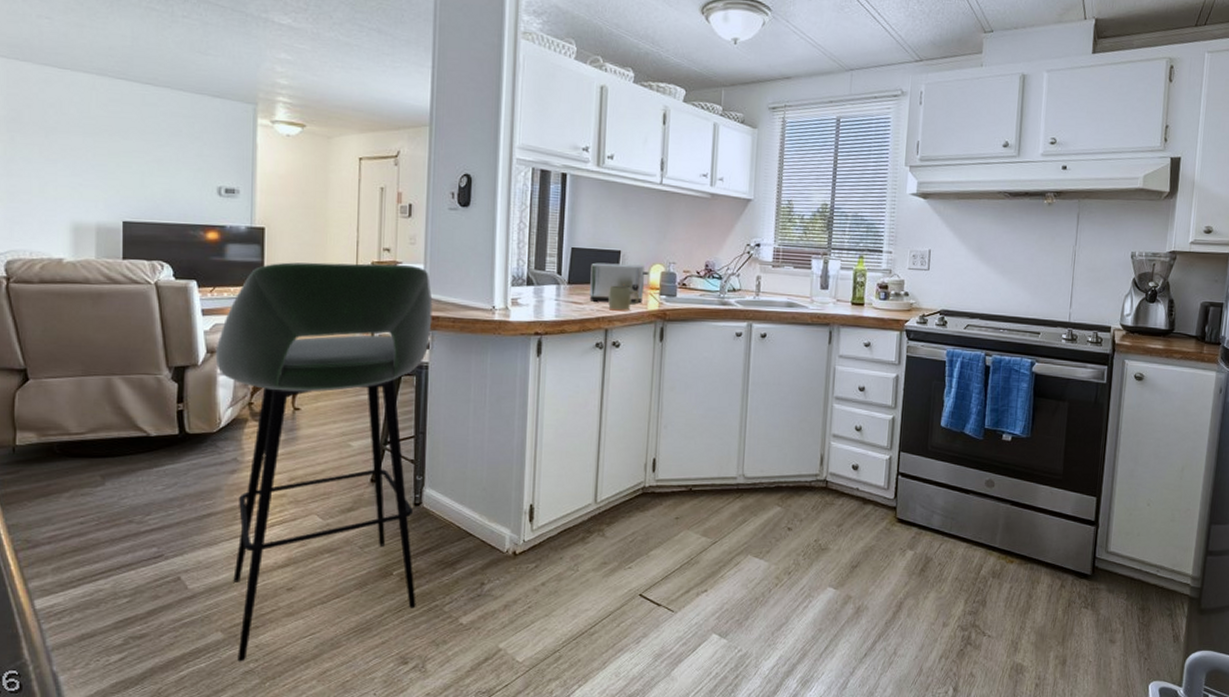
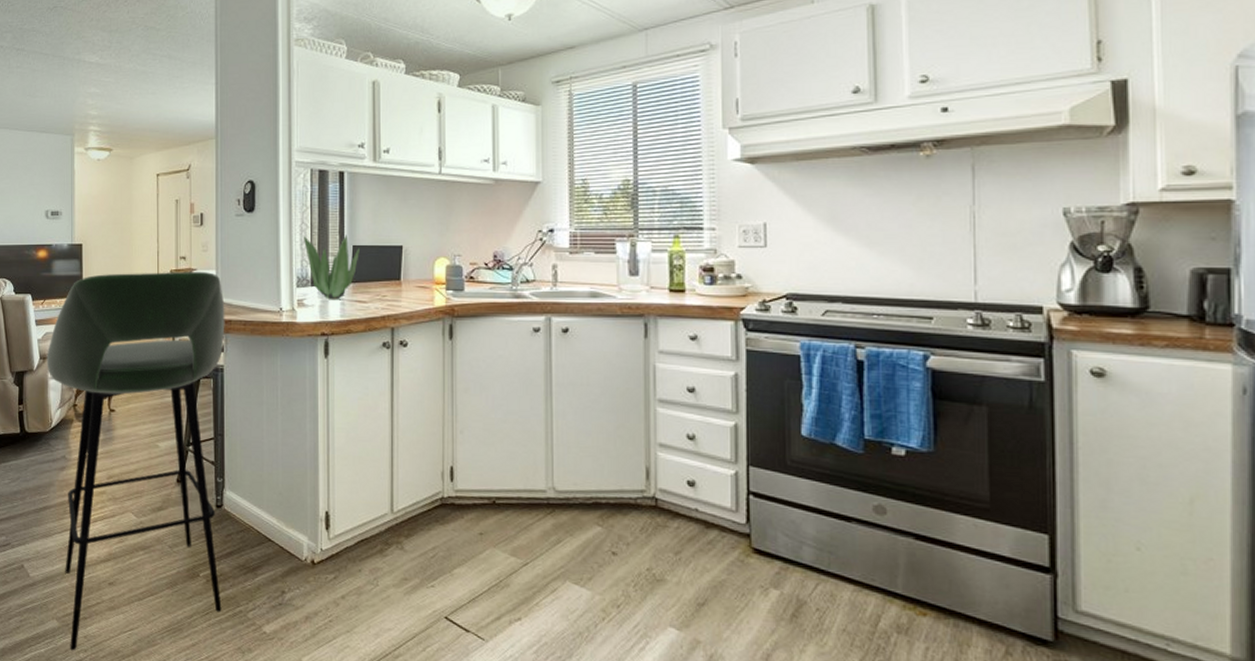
plant: none [521,235,579,301] -> present [304,234,361,300]
toaster: present [589,262,649,304] -> none [373,259,434,300]
mug: present [608,285,640,311] -> none [393,282,425,308]

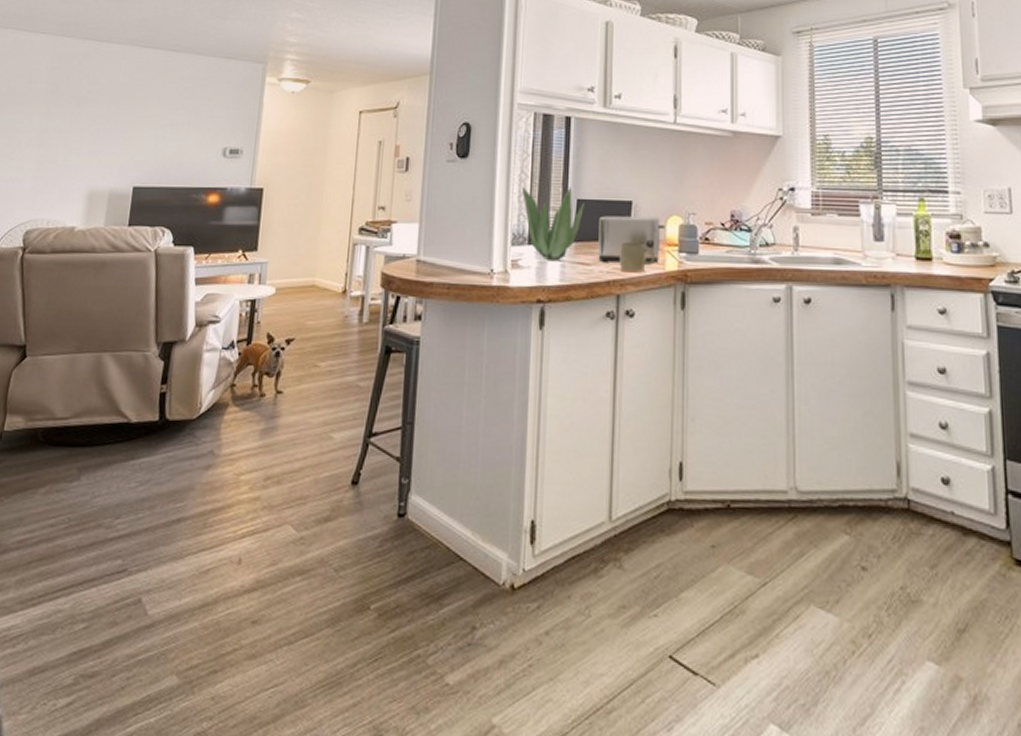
bar stool: present [46,271,225,651] -> none [190,223,427,719]
toaster: none [373,259,434,300] -> present [598,216,666,263]
mug: none [393,282,425,308] -> present [619,242,656,273]

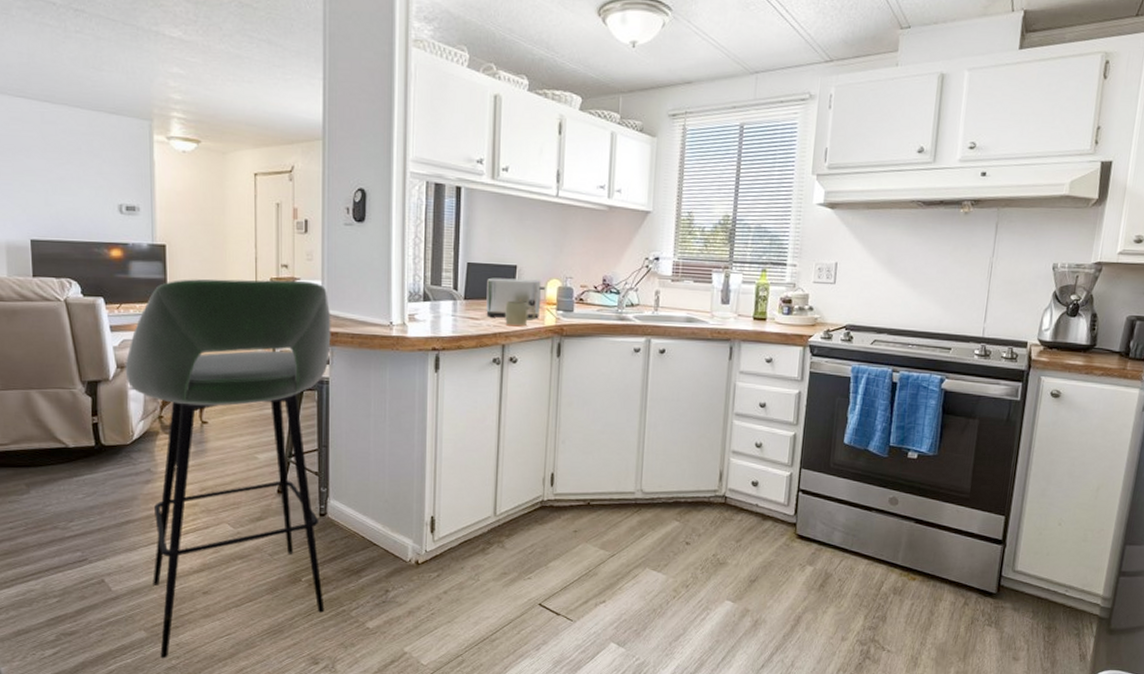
bar stool: none [190,223,427,719] -> present [125,279,331,659]
plant: present [522,186,586,262] -> none [417,250,475,316]

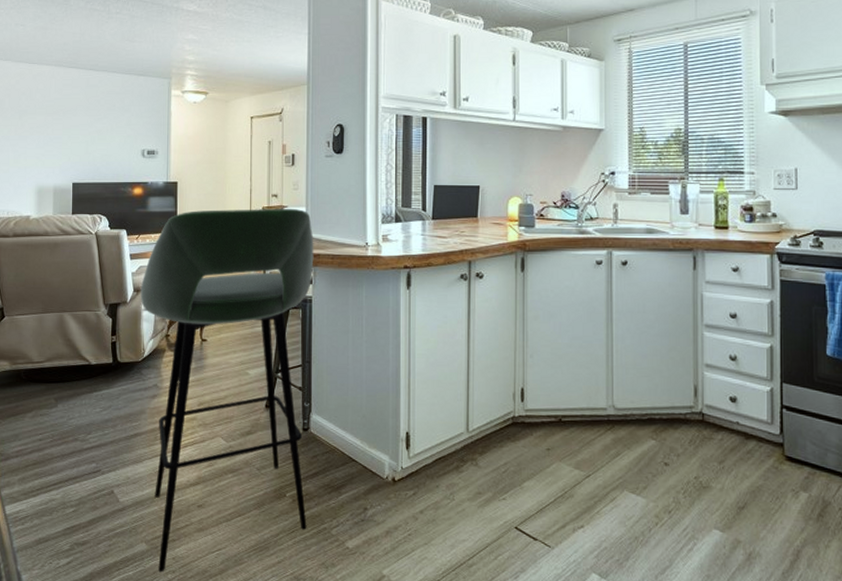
toaster: present [486,277,546,319] -> none [453,198,508,236]
mug: present [505,300,537,327] -> none [470,219,500,243]

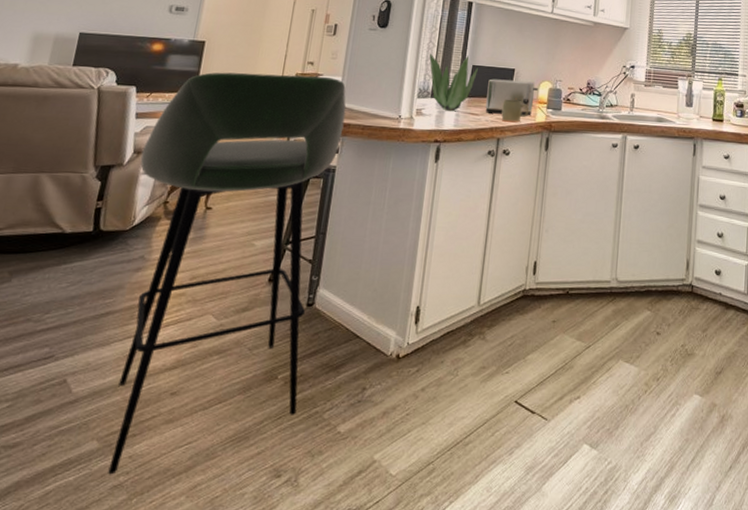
plant: none [389,175,441,236] -> present [429,53,479,112]
toaster: none [453,198,508,236] -> present [485,78,539,116]
mug: none [470,219,500,243] -> present [501,99,530,123]

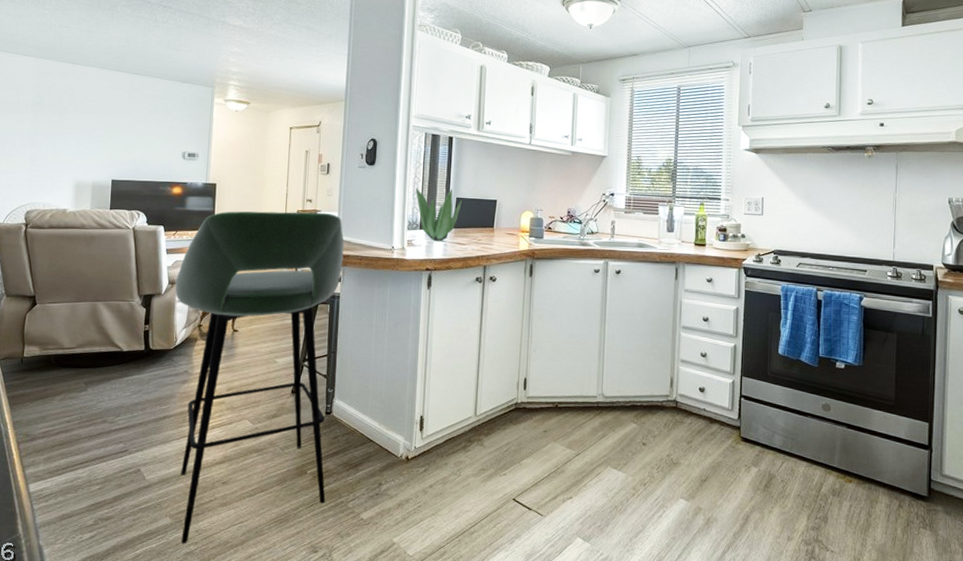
toaster: present [485,78,539,116] -> none [471,210,521,244]
mug: present [501,99,530,123] -> none [486,229,513,251]

